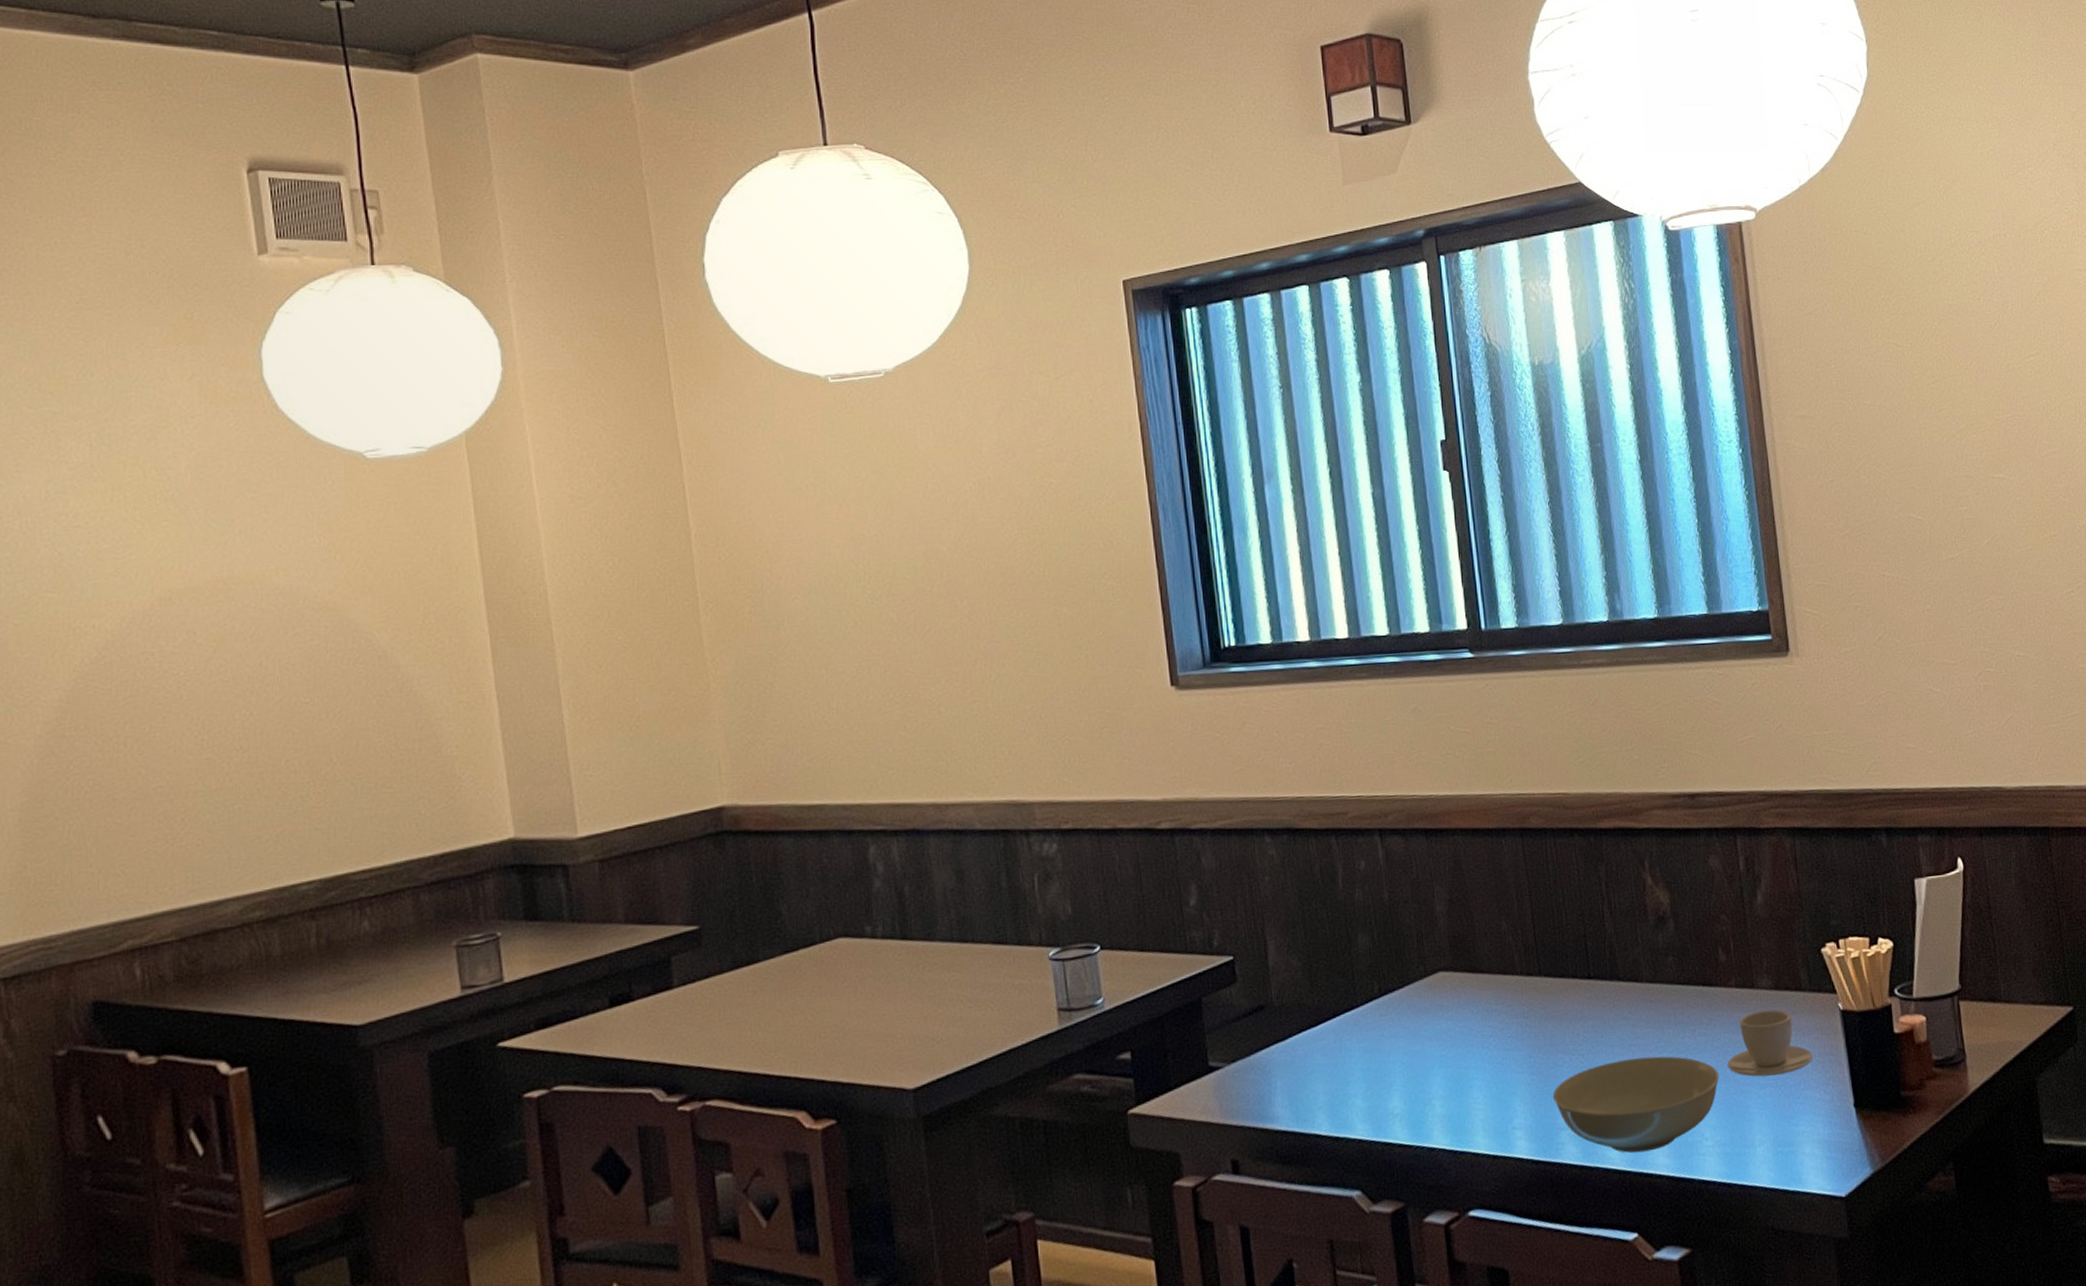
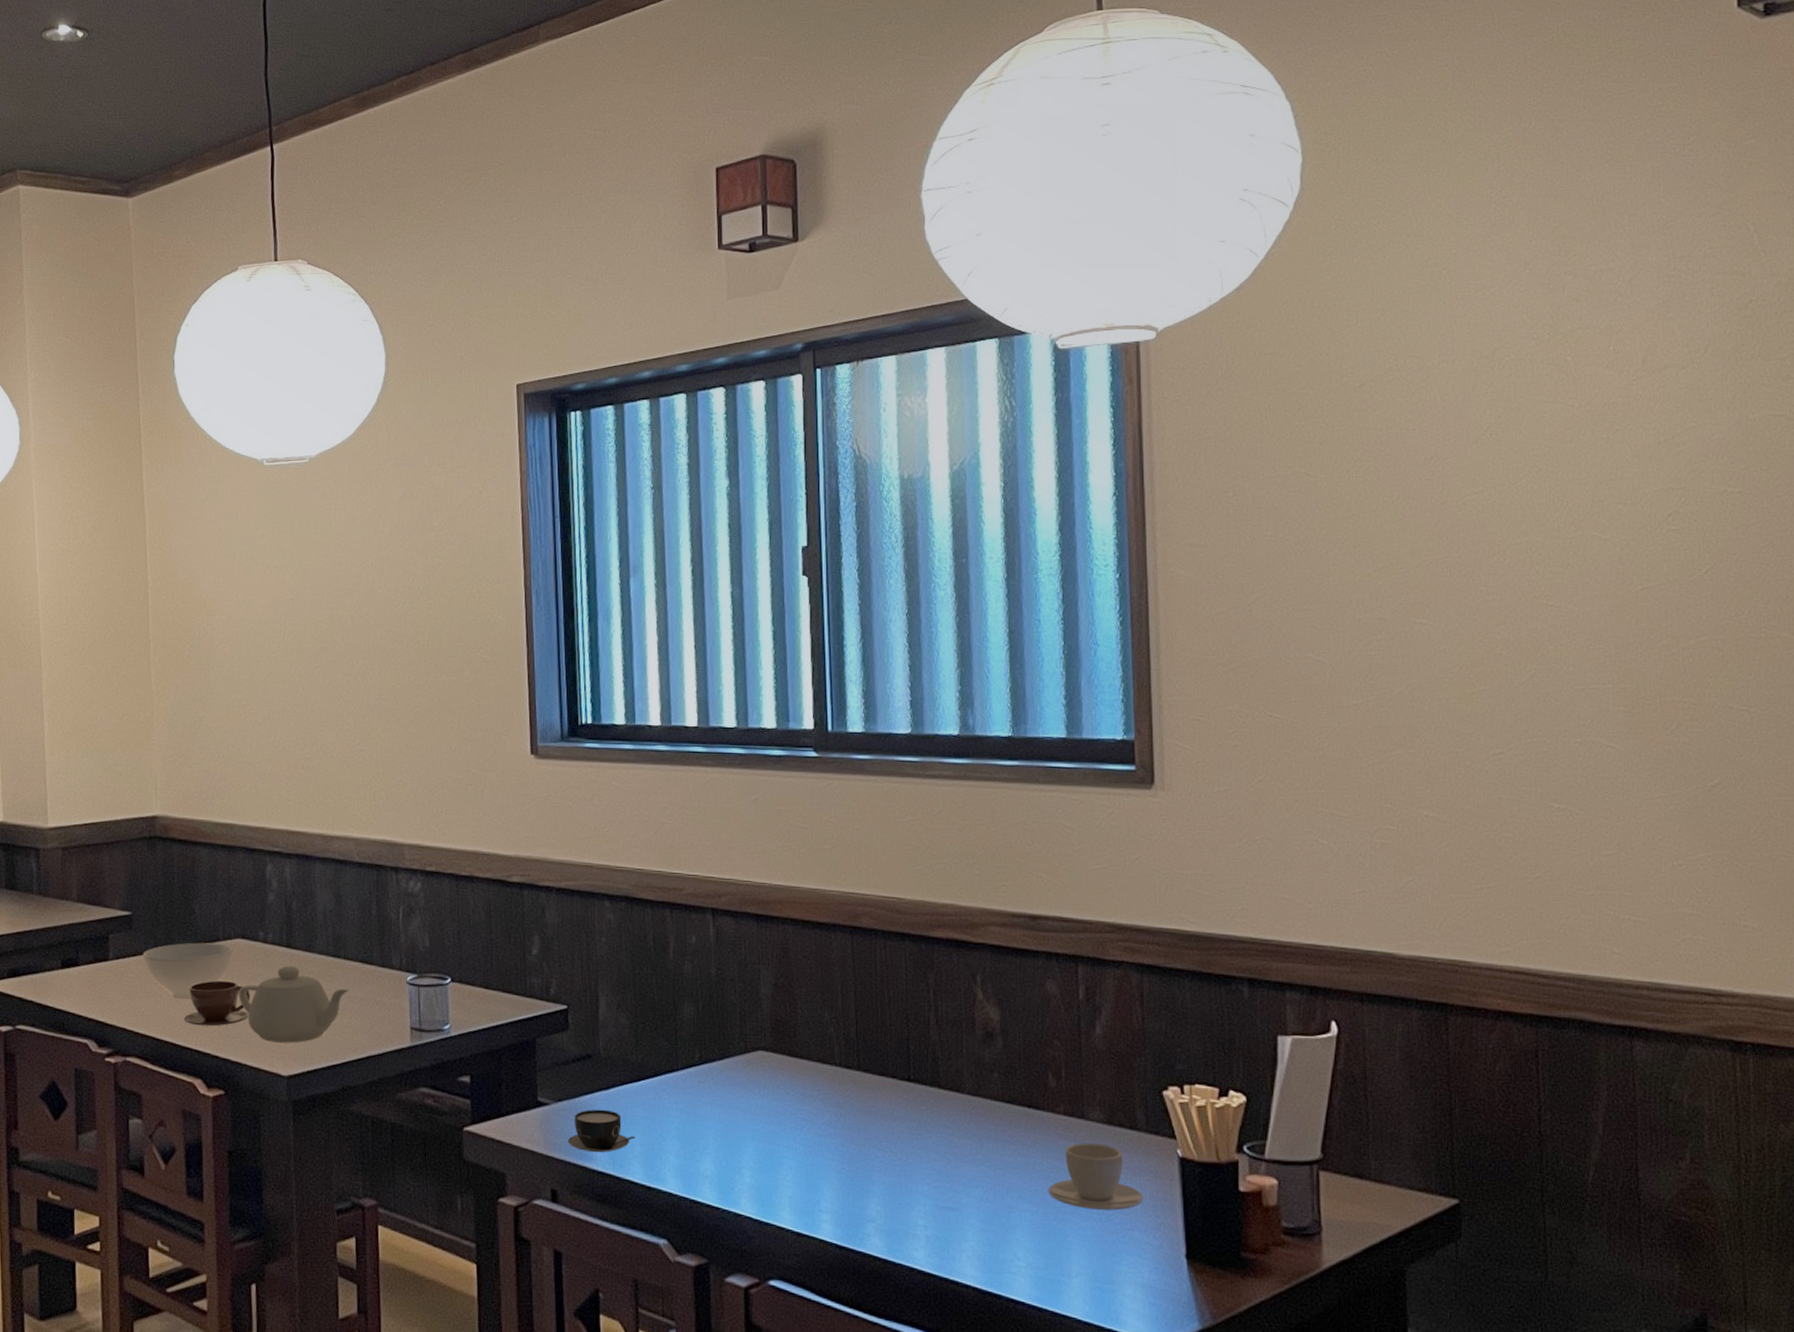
bowl: none [717,947,834,1021] -> present [142,942,233,1000]
teacup: none [777,989,861,1049] -> present [183,980,250,1027]
teapot: none [844,959,982,1053] -> present [238,965,350,1043]
teacup: none [1246,1062,1318,1112] -> present [568,1109,636,1153]
bowl: present [1552,1056,1720,1153] -> none [861,1165,1038,1260]

